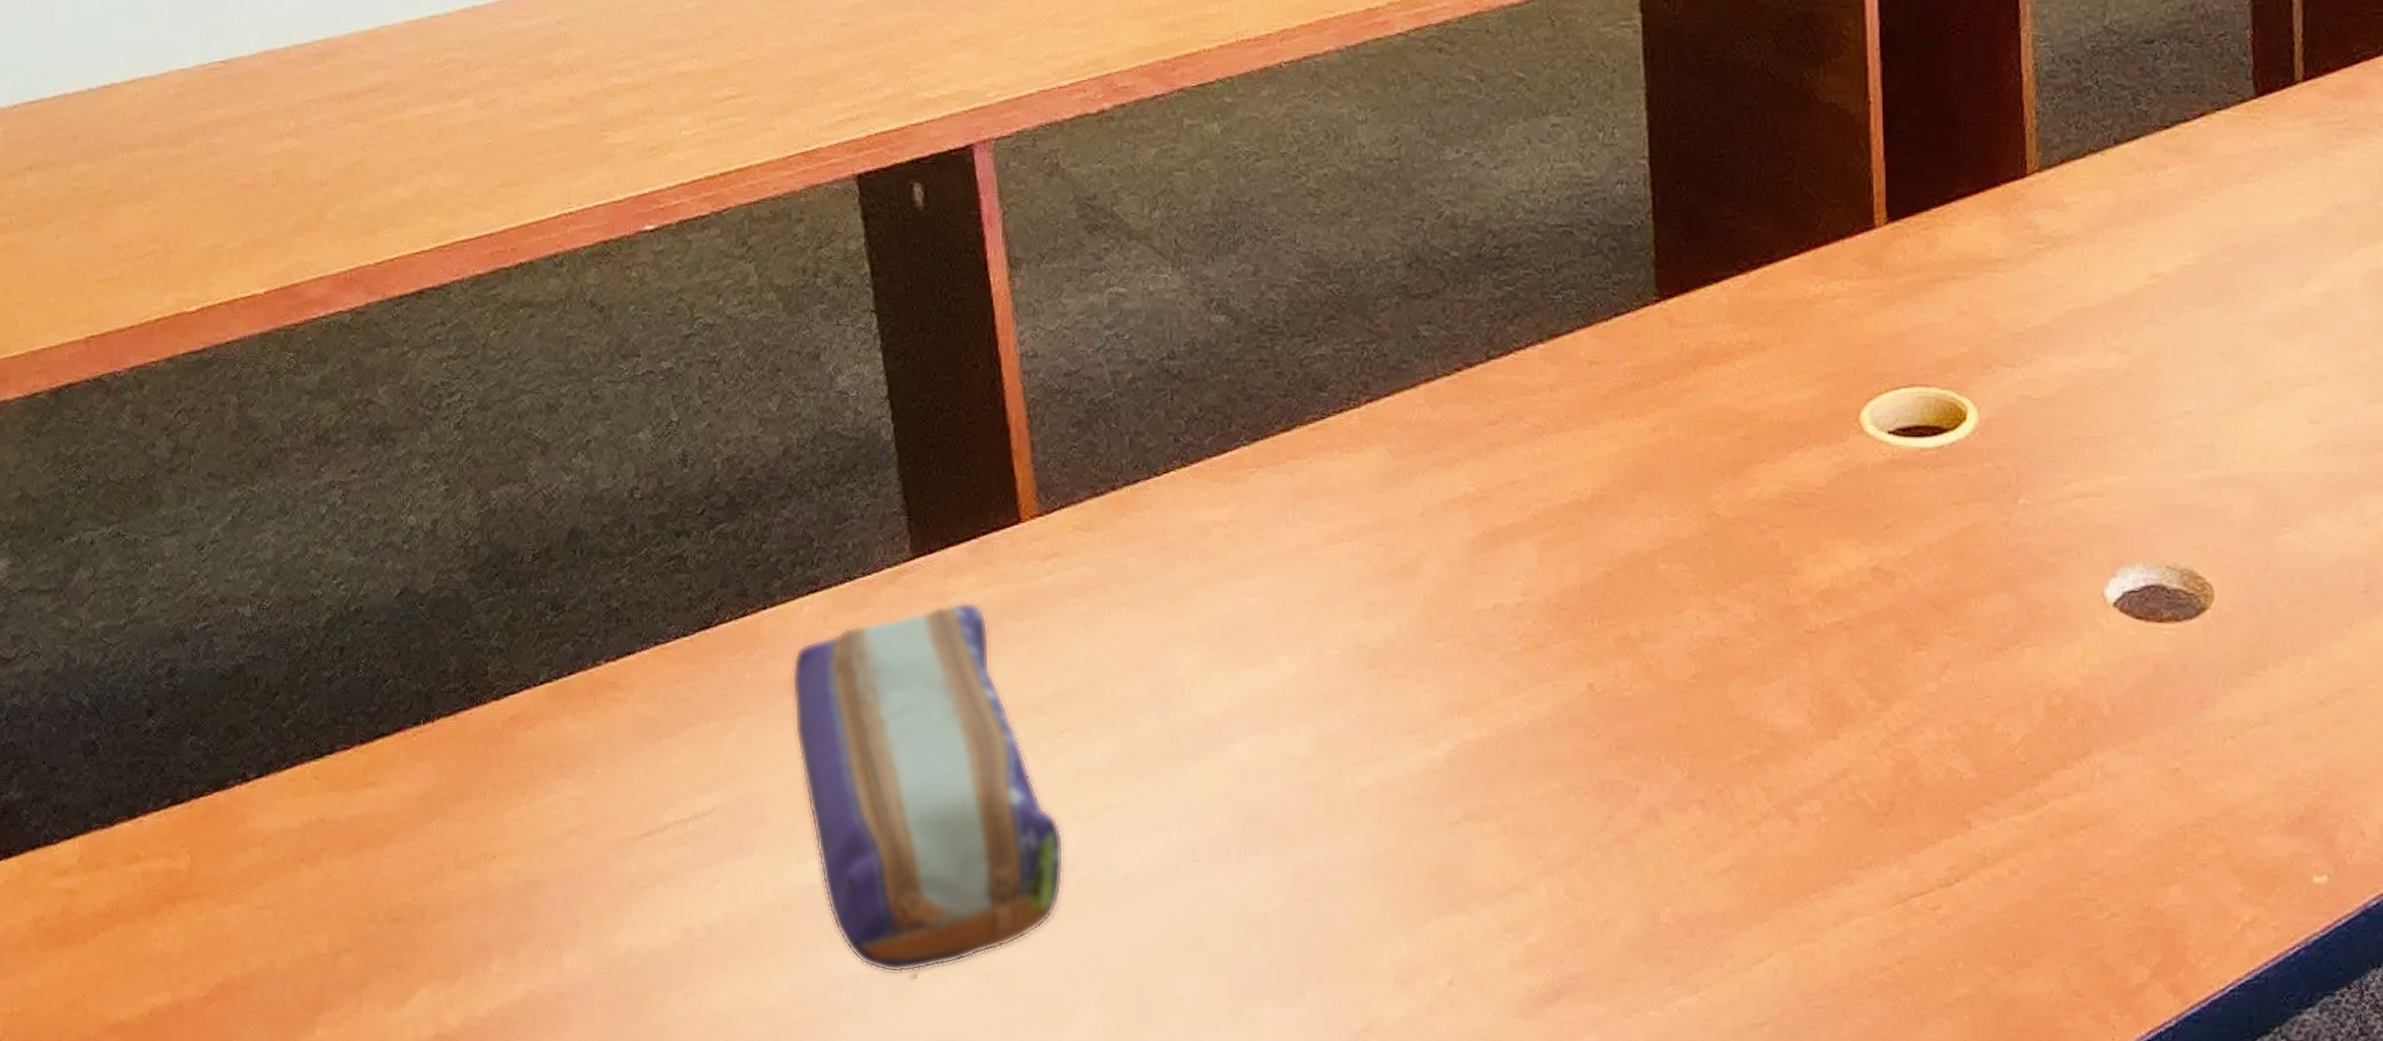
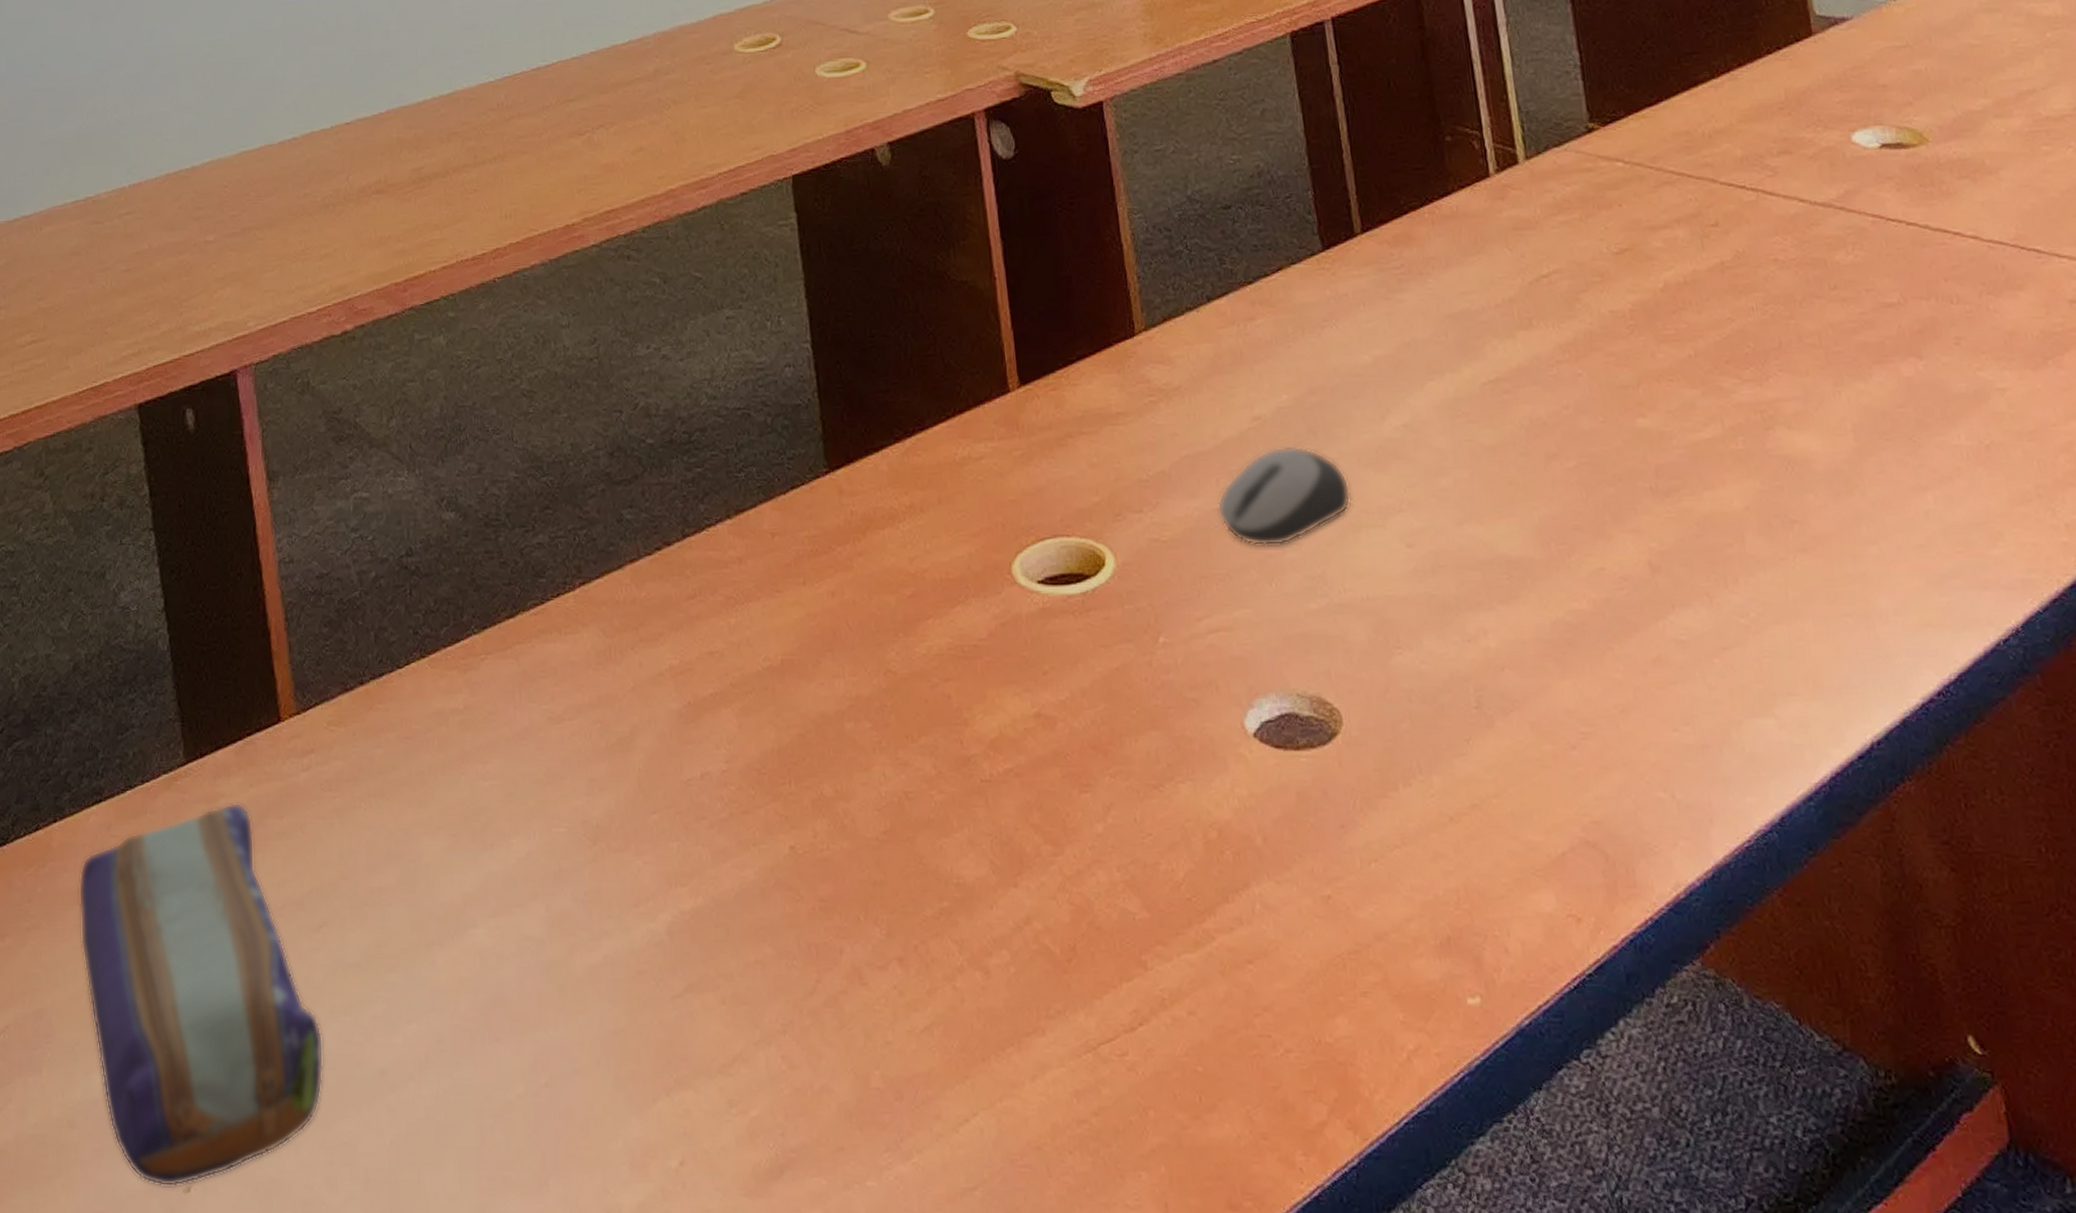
computer mouse: none [2100,307,2253,412] -> present [1217,446,1351,547]

